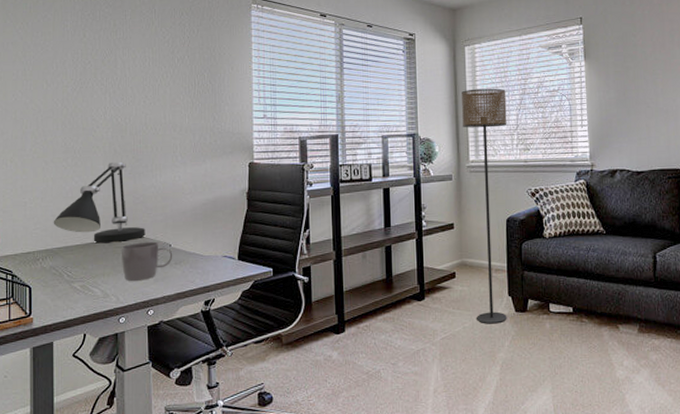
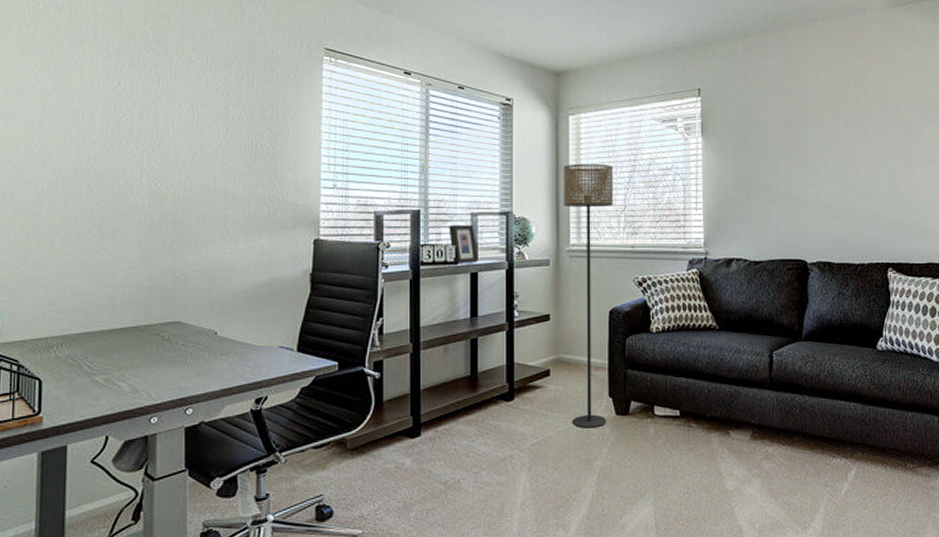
desk lamp: present [53,162,145,243] -> none [72,235,186,329]
mug: present [121,241,173,282] -> none [155,328,219,376]
picture frame: none [363,146,389,182] -> present [449,224,478,265]

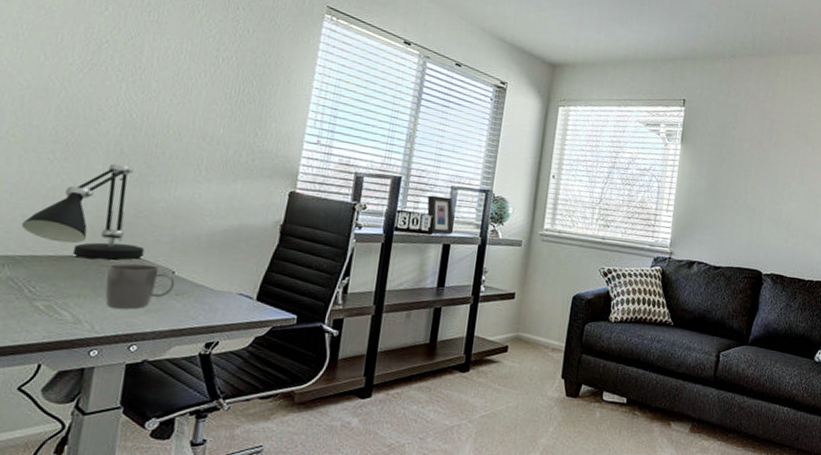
desk lamp: none [72,235,186,329] -> present [21,164,145,260]
mug: none [155,328,219,376] -> present [105,263,175,310]
floor lamp: present [564,163,614,429] -> none [523,152,595,407]

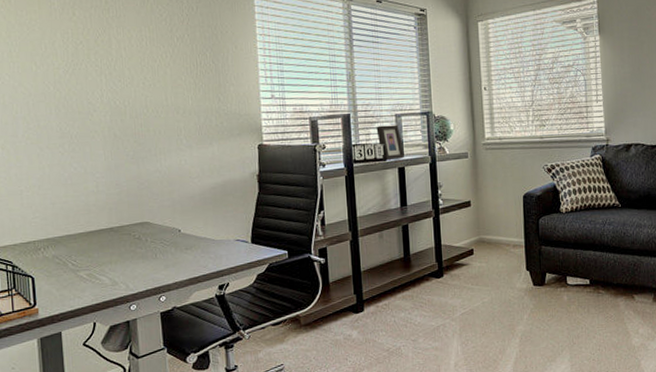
desk lamp: present [21,164,145,260] -> none [53,147,153,231]
mug: present [105,263,175,310] -> none [127,227,183,269]

